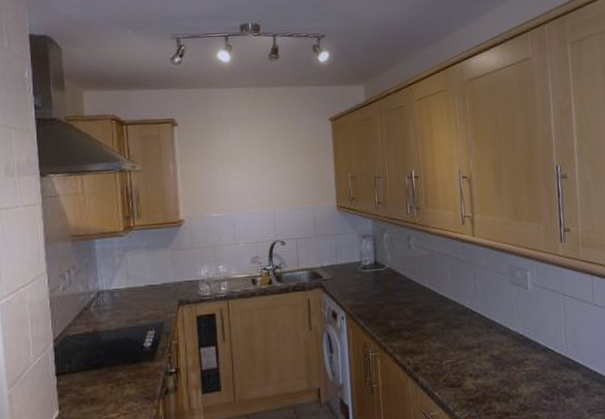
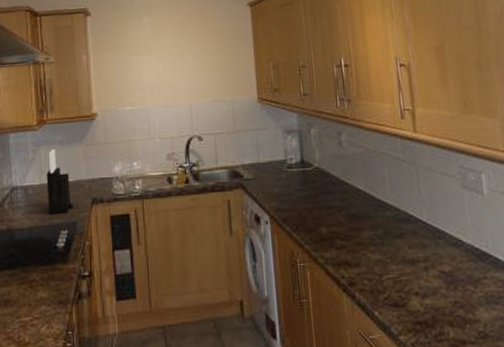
knife block: none [133,254,160,316] -> present [46,149,73,214]

